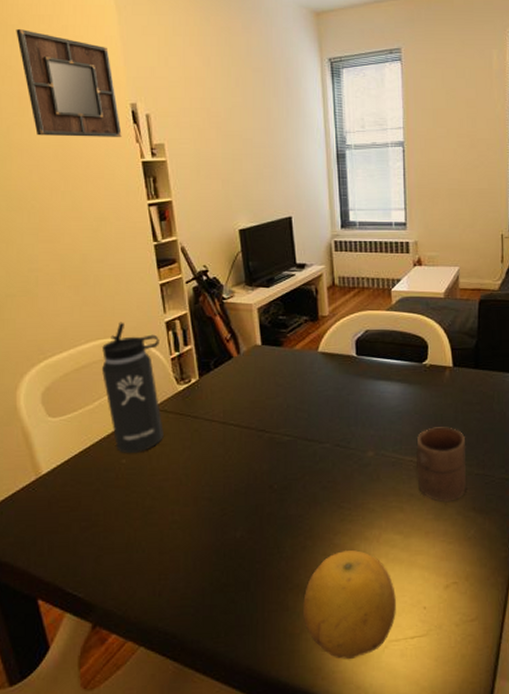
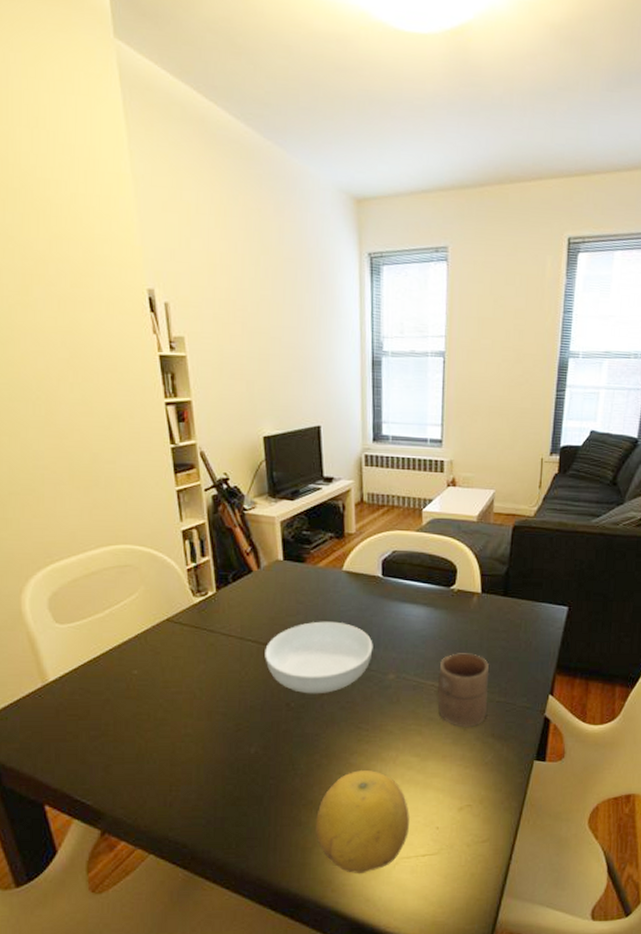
home mirror: present [16,28,122,137] -> none [18,193,137,326]
thermos bottle: present [102,322,164,453] -> none [113,528,178,664]
serving bowl: none [247,402,351,475] -> present [265,621,373,694]

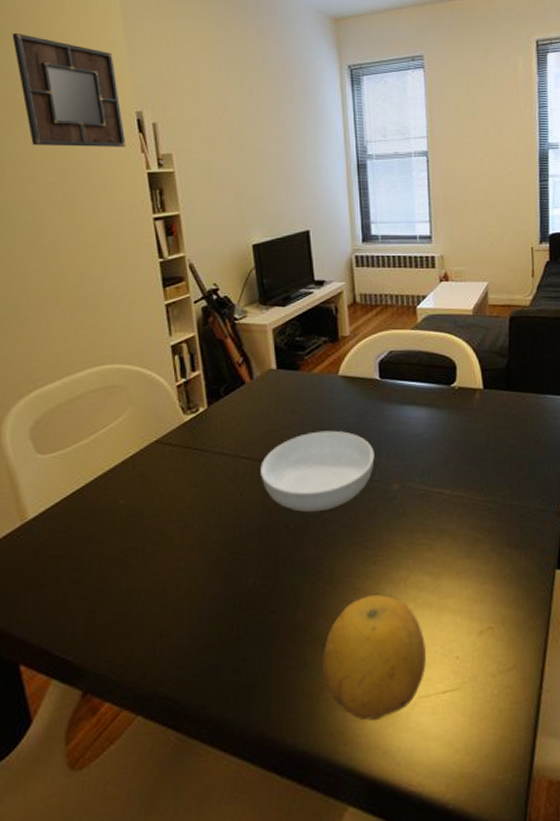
home mirror: none [18,193,137,326] -> present [12,32,126,147]
cup: present [437,653,490,728] -> none [444,454,501,538]

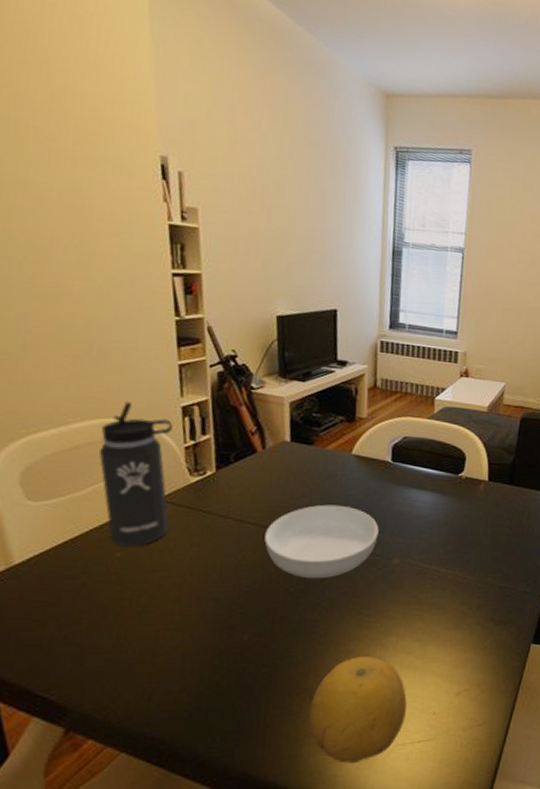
home mirror: present [12,32,126,147] -> none [18,39,147,192]
thermos bottle: none [99,346,167,493] -> present [99,401,173,546]

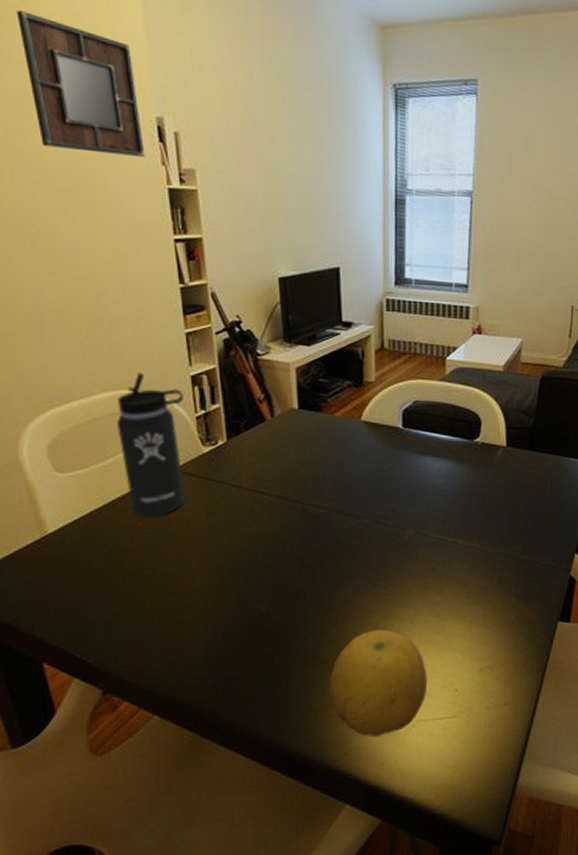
home mirror: none [18,39,147,192] -> present [16,9,145,157]
serving bowl: present [264,504,379,579] -> none [277,473,392,550]

